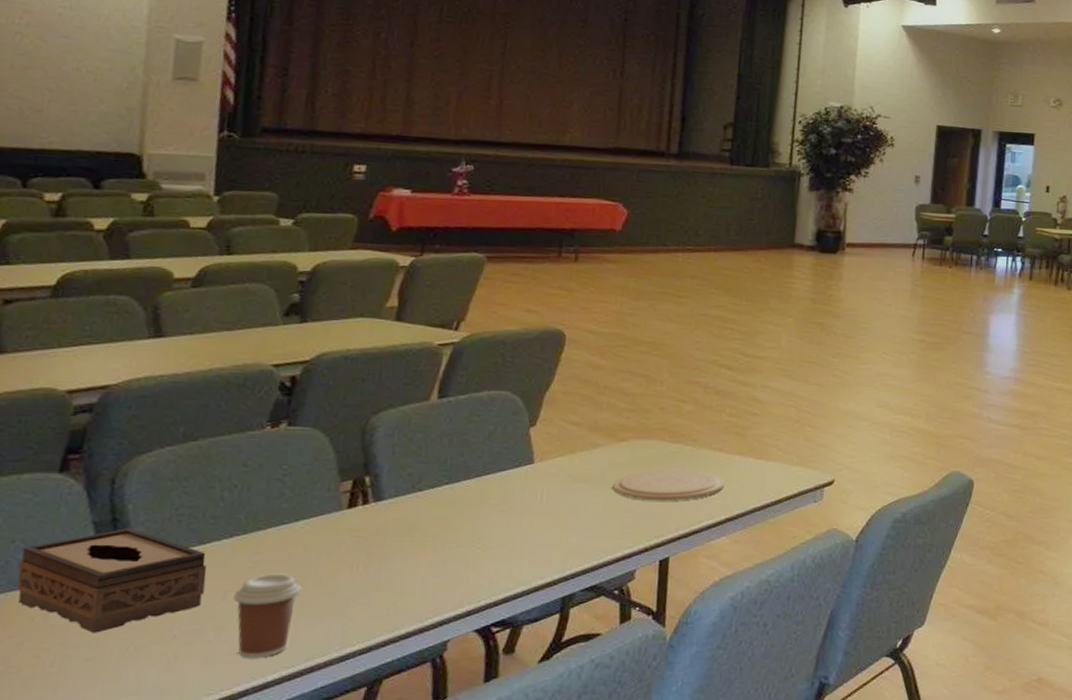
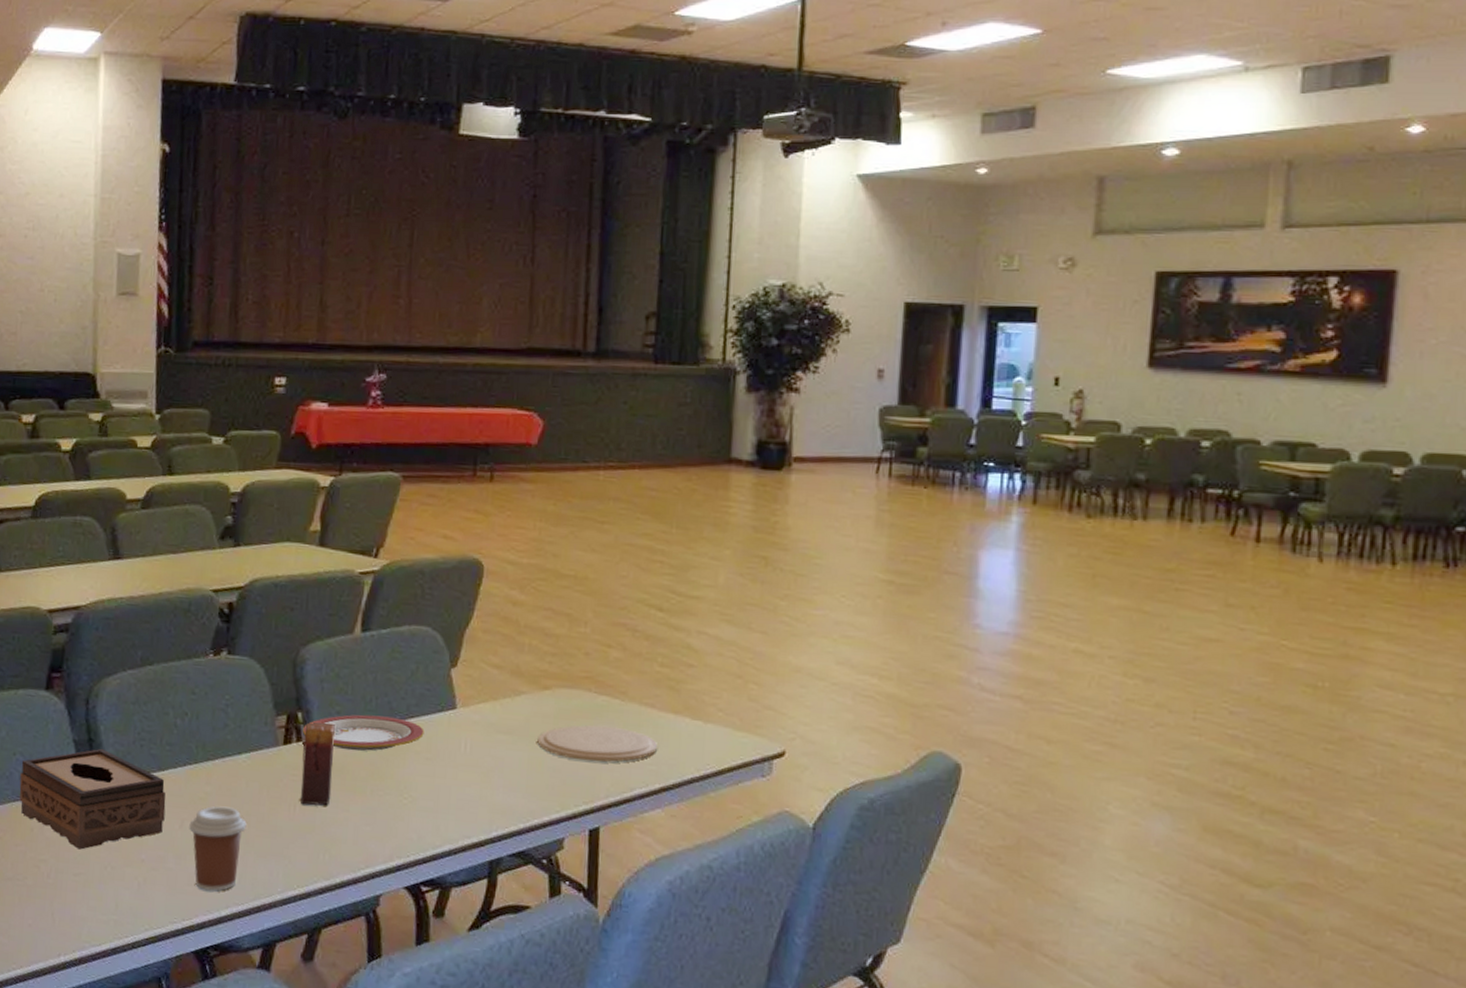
candle: none [363,484,406,564] -> present [299,722,335,806]
plate: none [369,474,501,509] -> present [302,714,424,751]

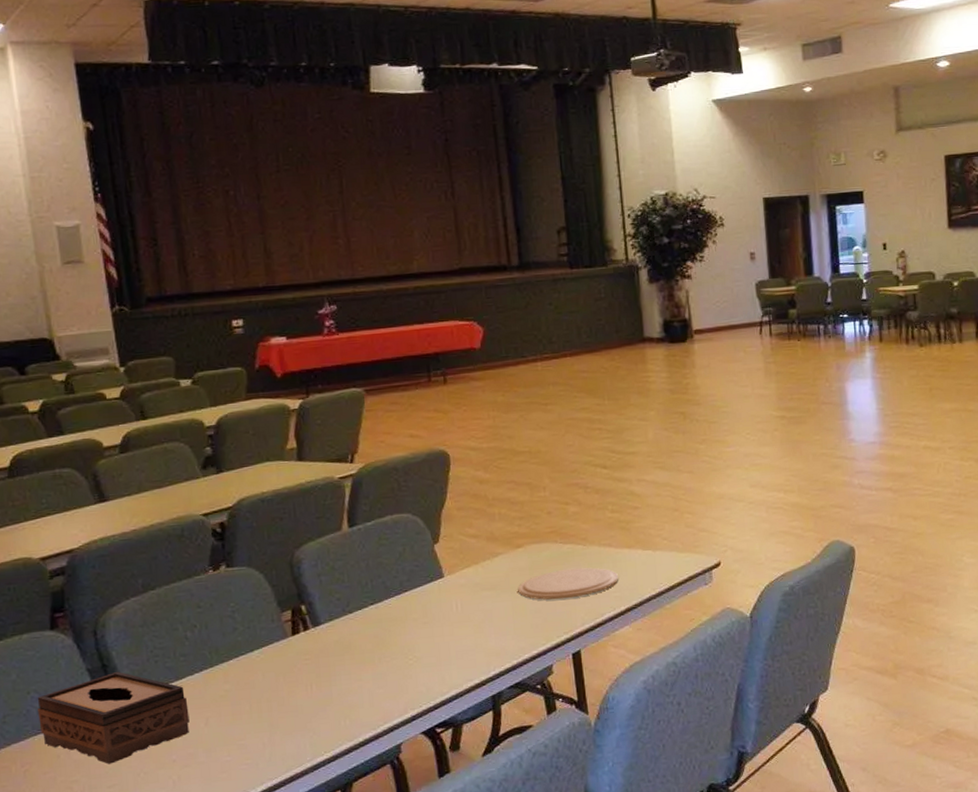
coffee cup: present [189,806,247,892] -> none [214,698,269,774]
candle: present [299,722,335,806] -> none [310,609,344,683]
plate: present [302,714,424,751] -> none [307,594,419,629]

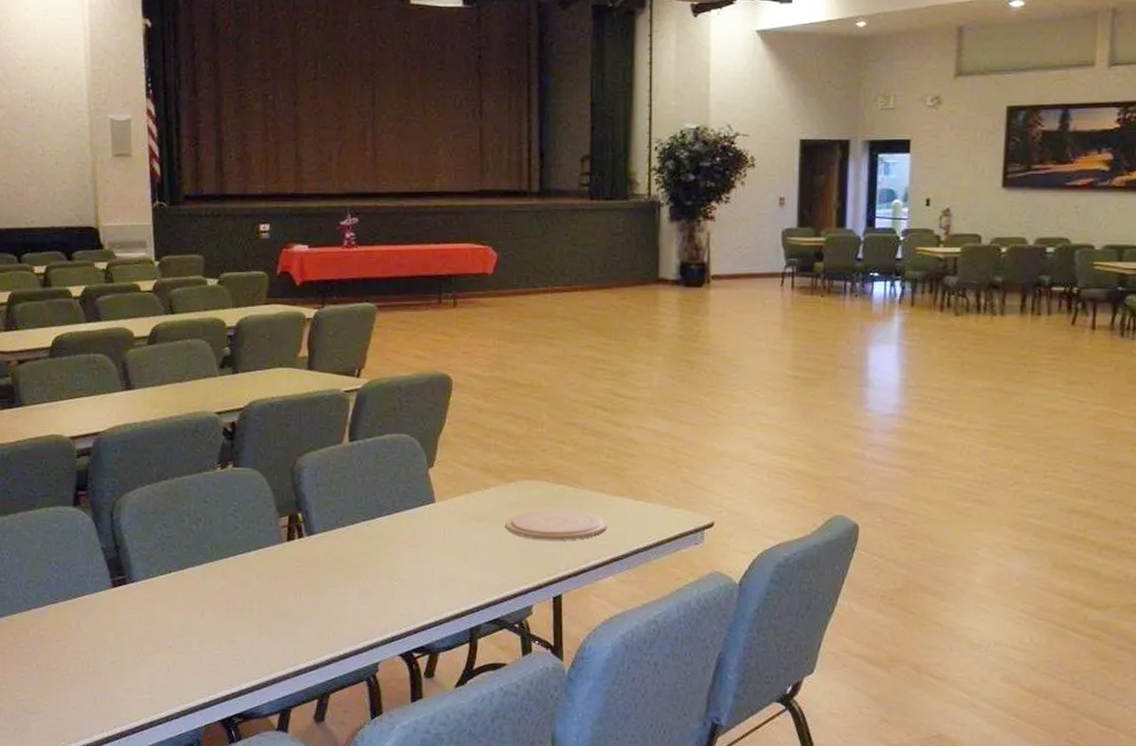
tissue box: present [38,671,190,764] -> none [56,553,187,641]

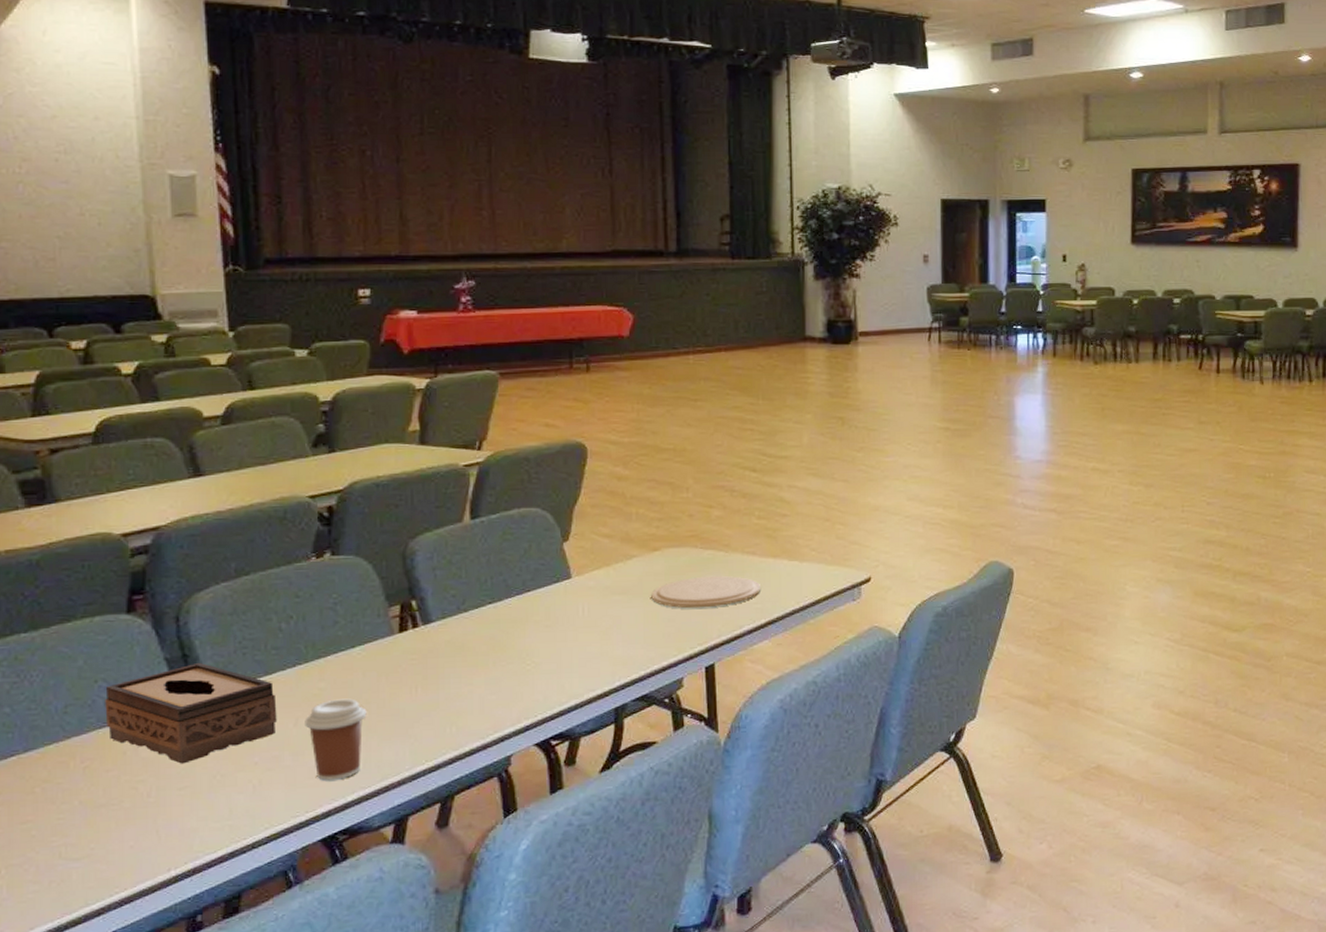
tissue box: none [56,553,187,641] -> present [105,662,277,764]
coffee cup: none [209,596,259,669] -> present [305,698,367,781]

